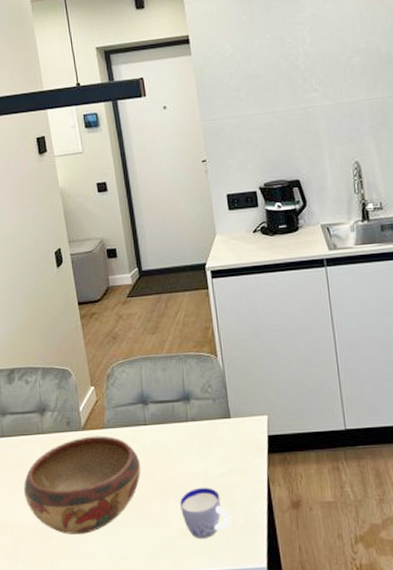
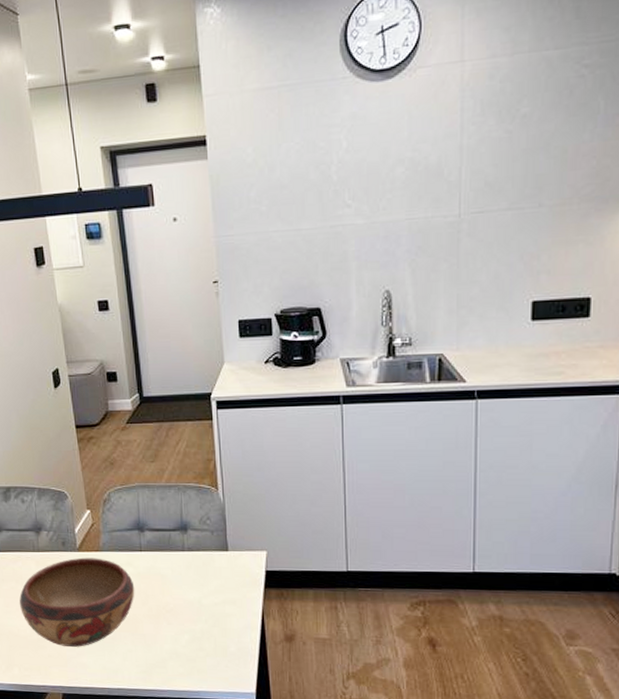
cup: present [179,487,232,540] -> none [171,614,223,662]

